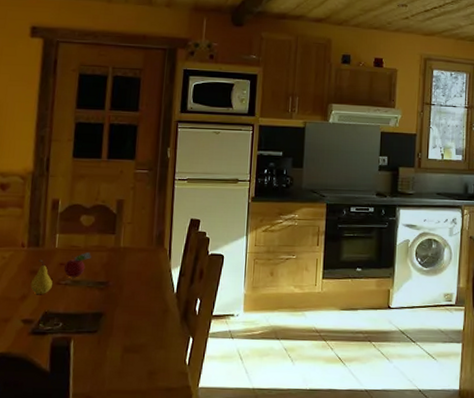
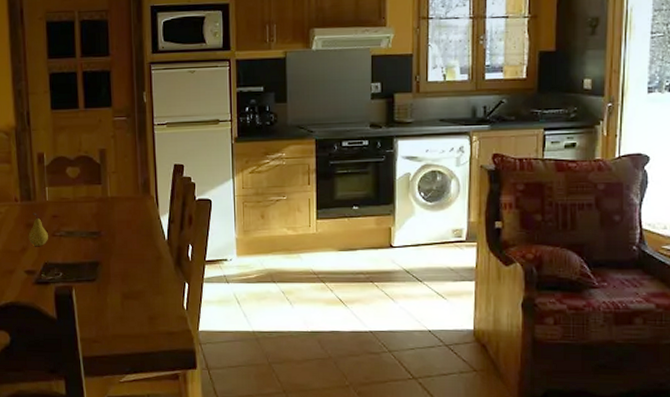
fruit: present [64,252,91,278] -> none [57,204,81,229]

